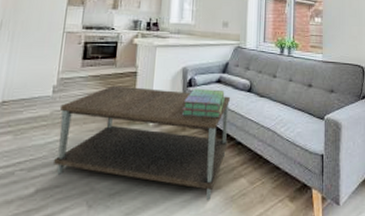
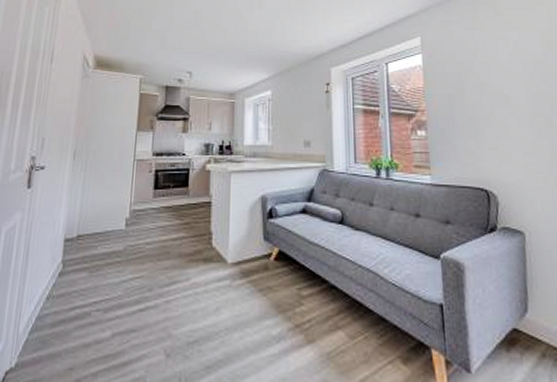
coffee table: present [54,85,230,200] -> none [129,217,319,356]
stack of books: present [182,89,225,119] -> none [264,221,312,256]

